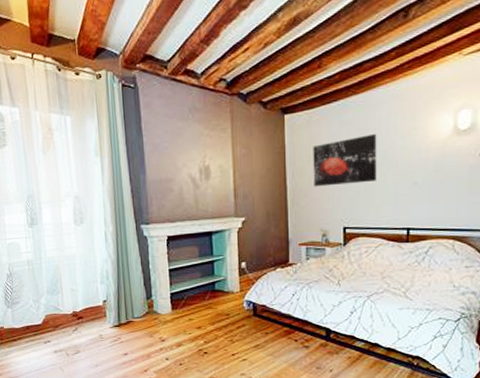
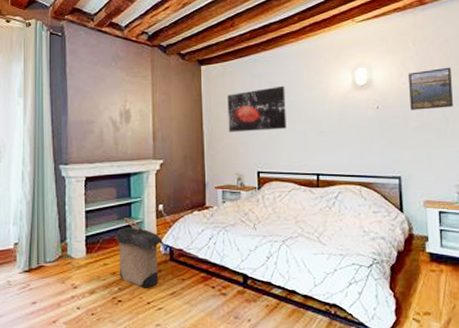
laundry hamper: none [197,276,248,341] -> present [113,218,164,288]

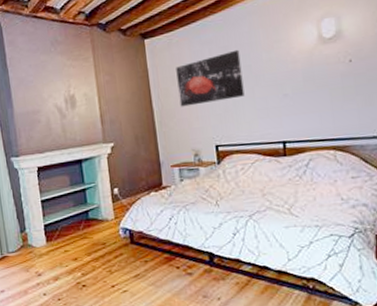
laundry hamper: present [113,218,164,288] -> none [71,204,123,272]

